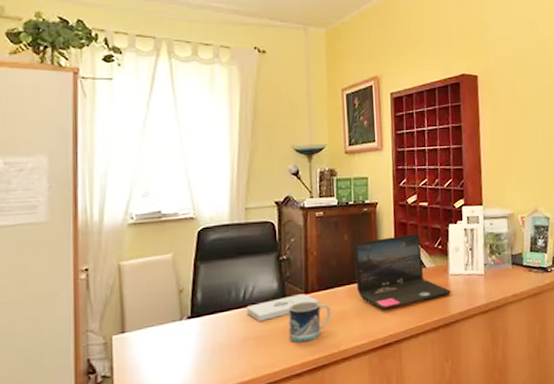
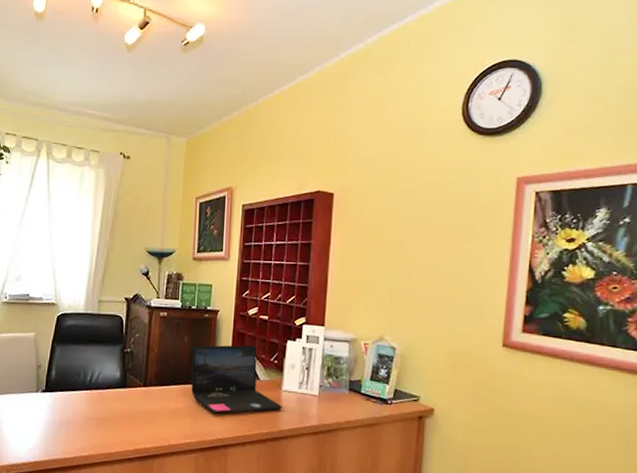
notepad: present [246,294,320,322] -> none [91,386,156,406]
mug: present [288,301,332,343] -> none [126,393,166,431]

